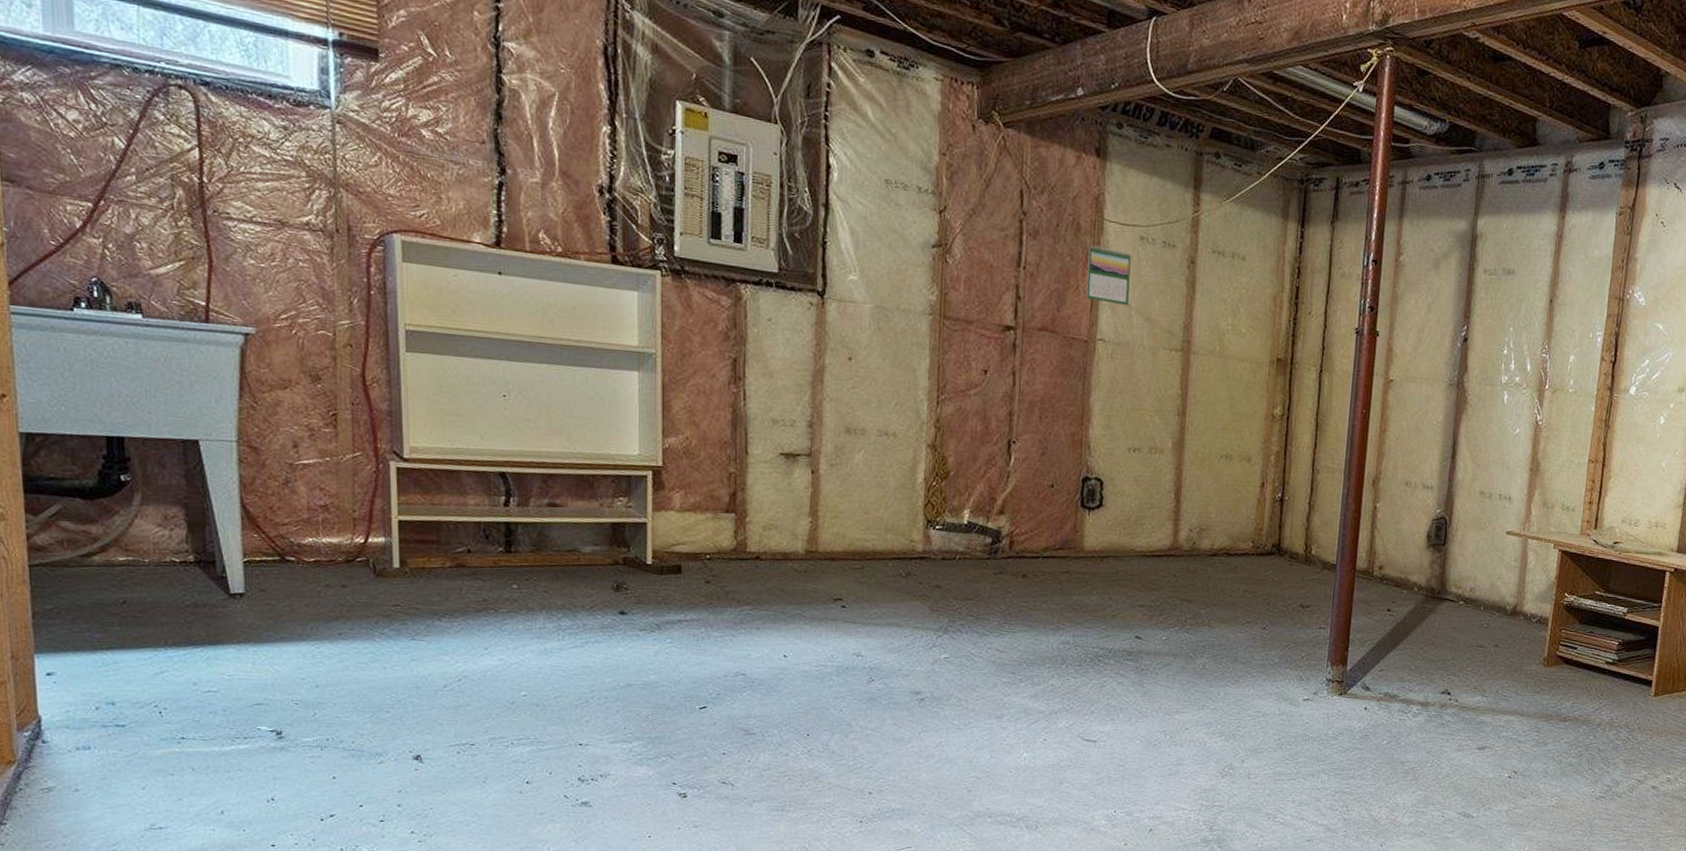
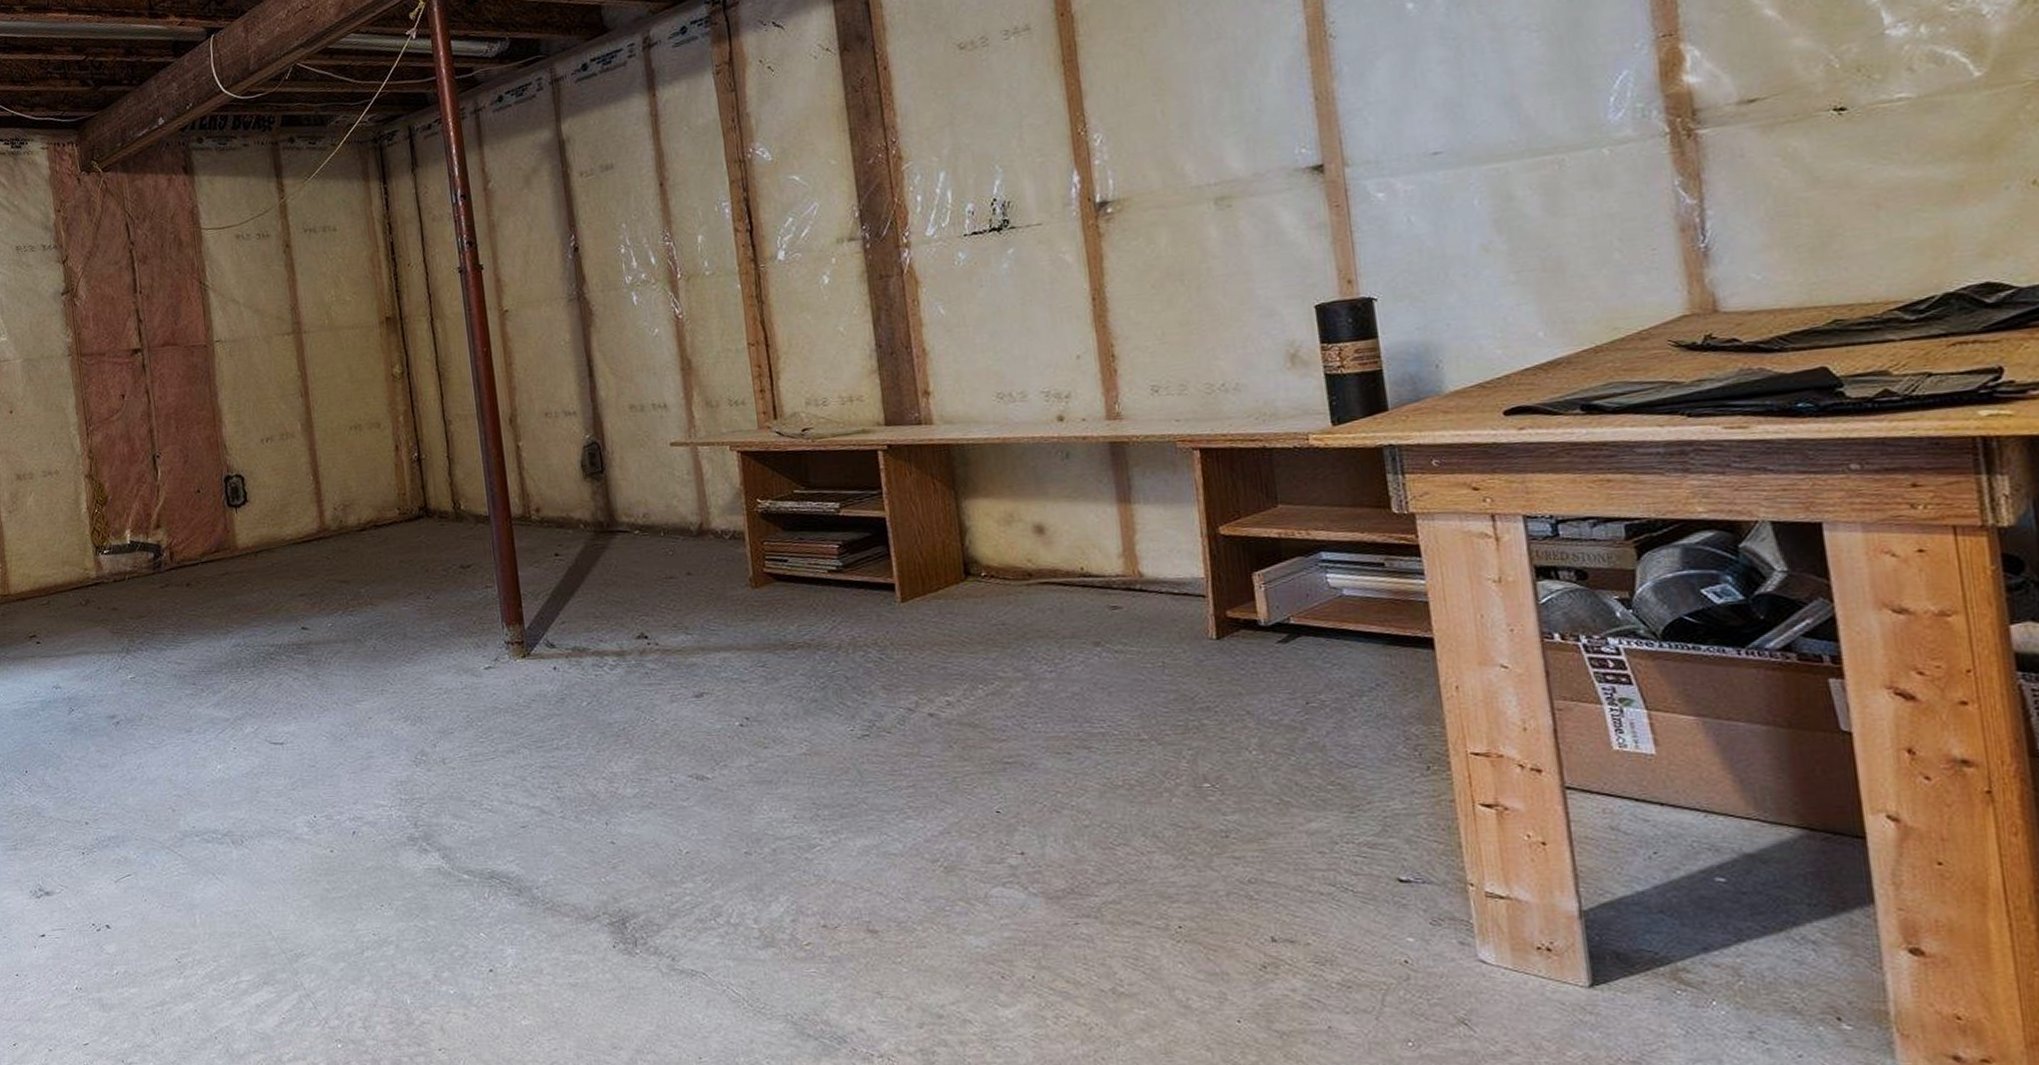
calendar: present [1086,245,1131,306] -> none [192,253,237,306]

